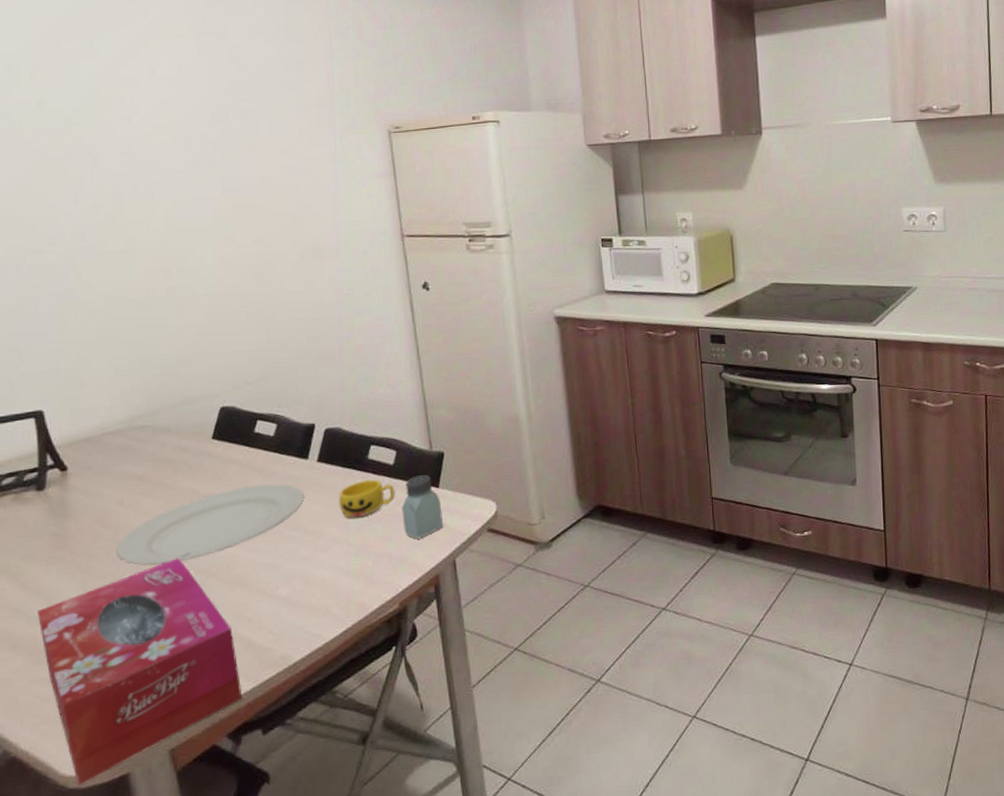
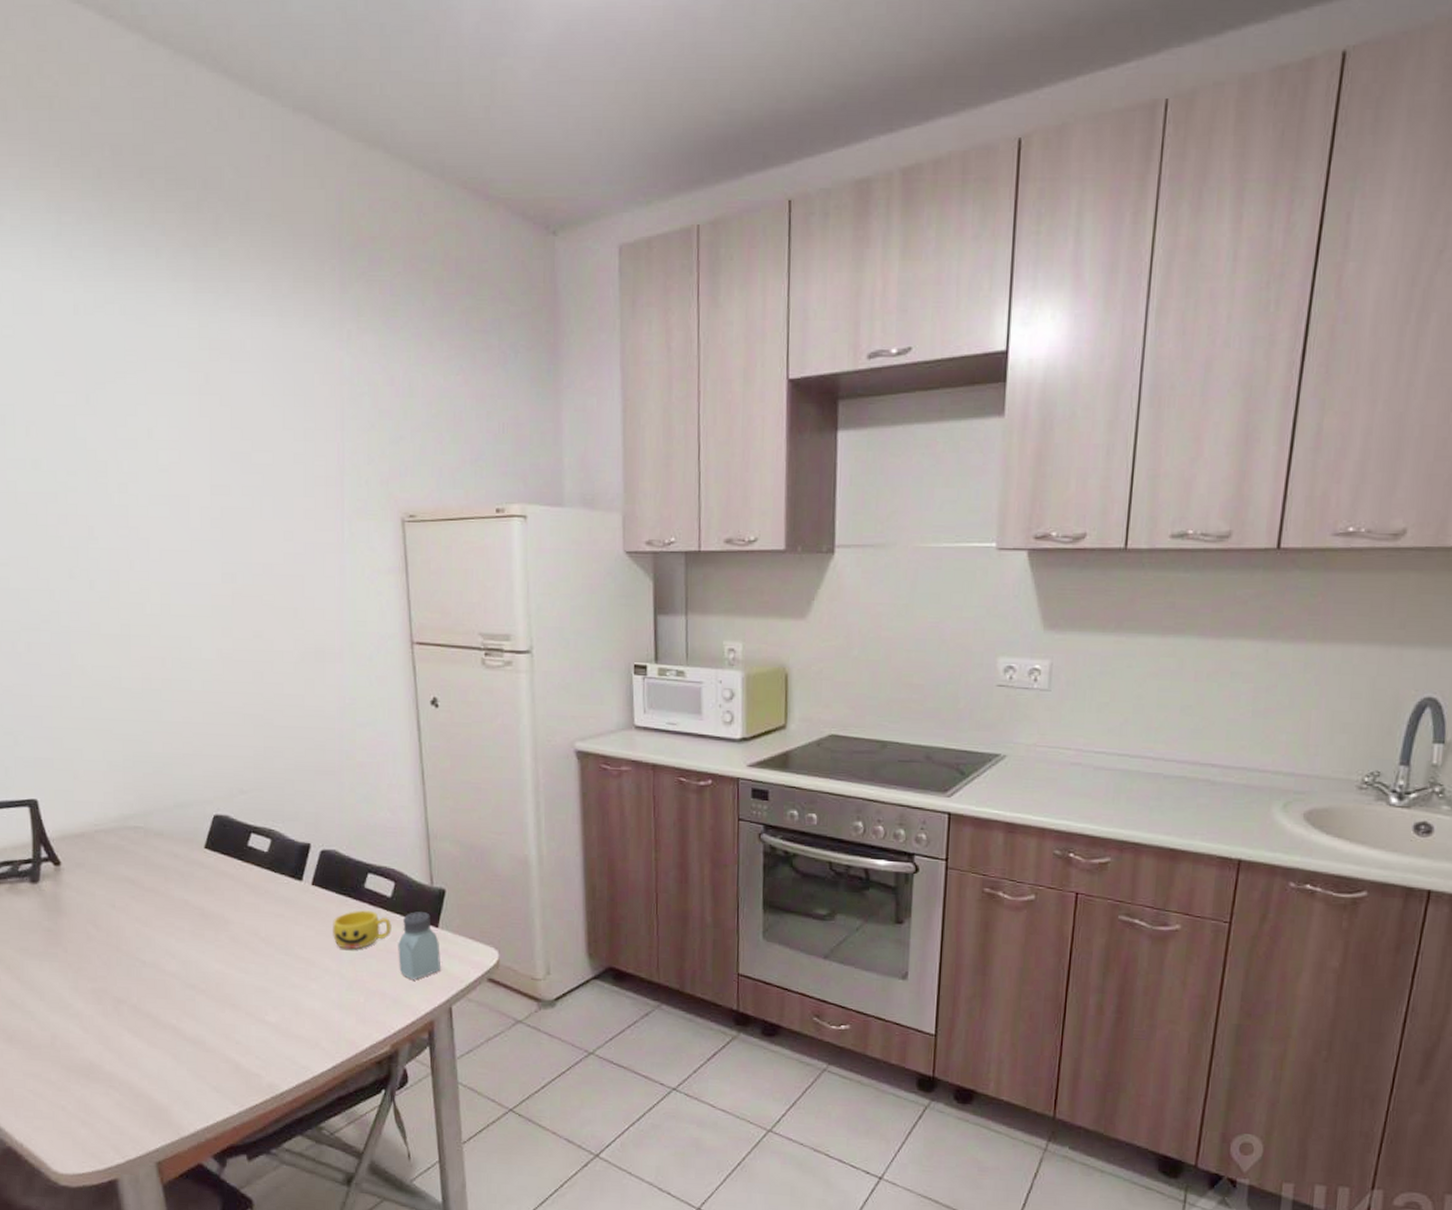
tissue box: present [36,557,243,785] -> none [30,968,229,1184]
plate: present [116,484,305,565] -> none [108,902,297,974]

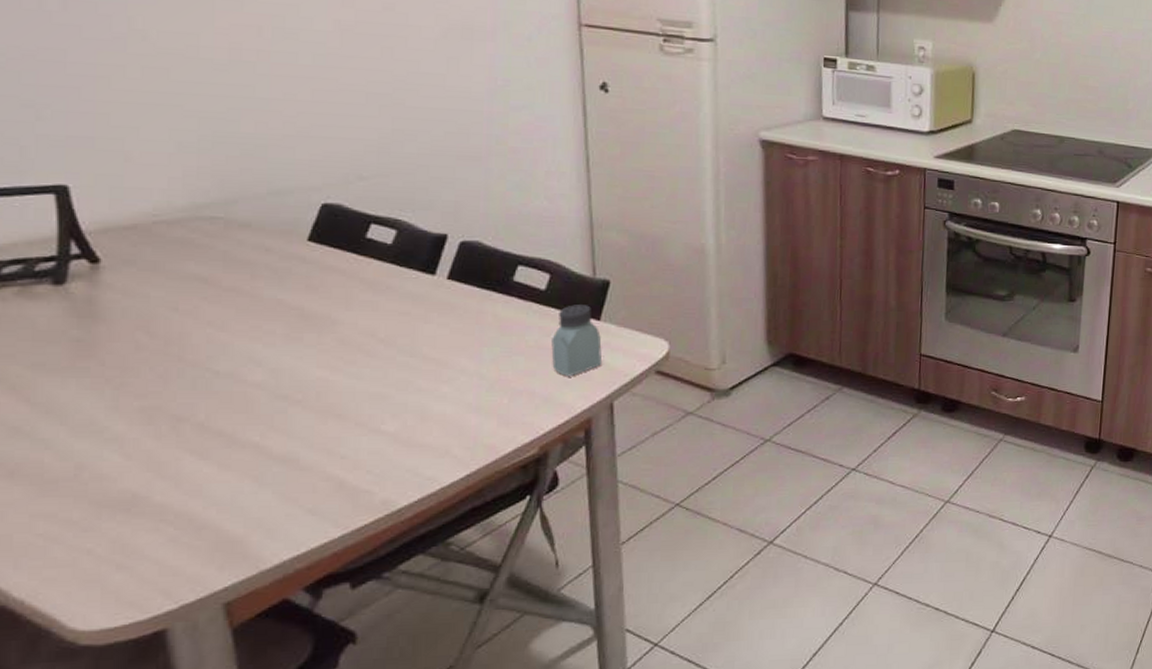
cup: present [333,910,392,950] -> none [472,305,545,347]

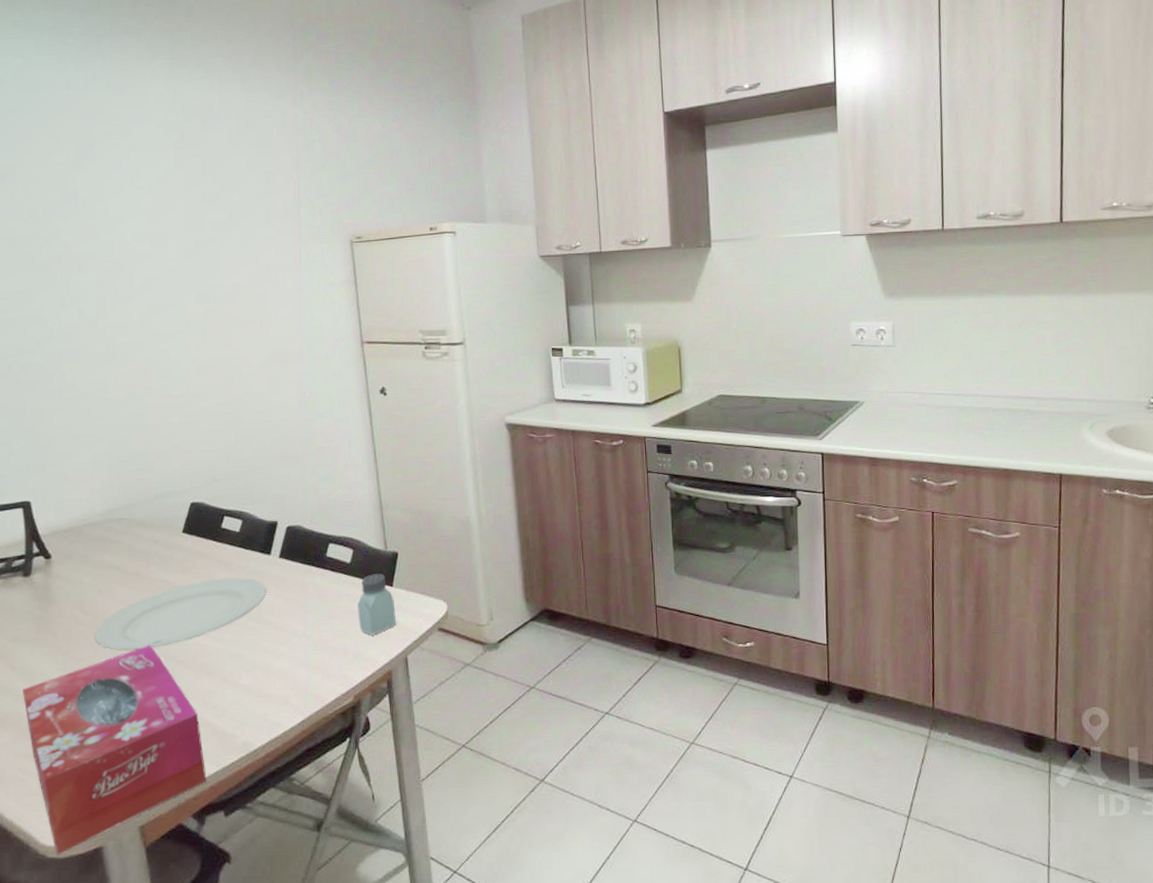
tissue box: none [45,378,327,642] -> present [22,644,207,855]
plate: none [165,300,427,385] -> present [94,577,267,650]

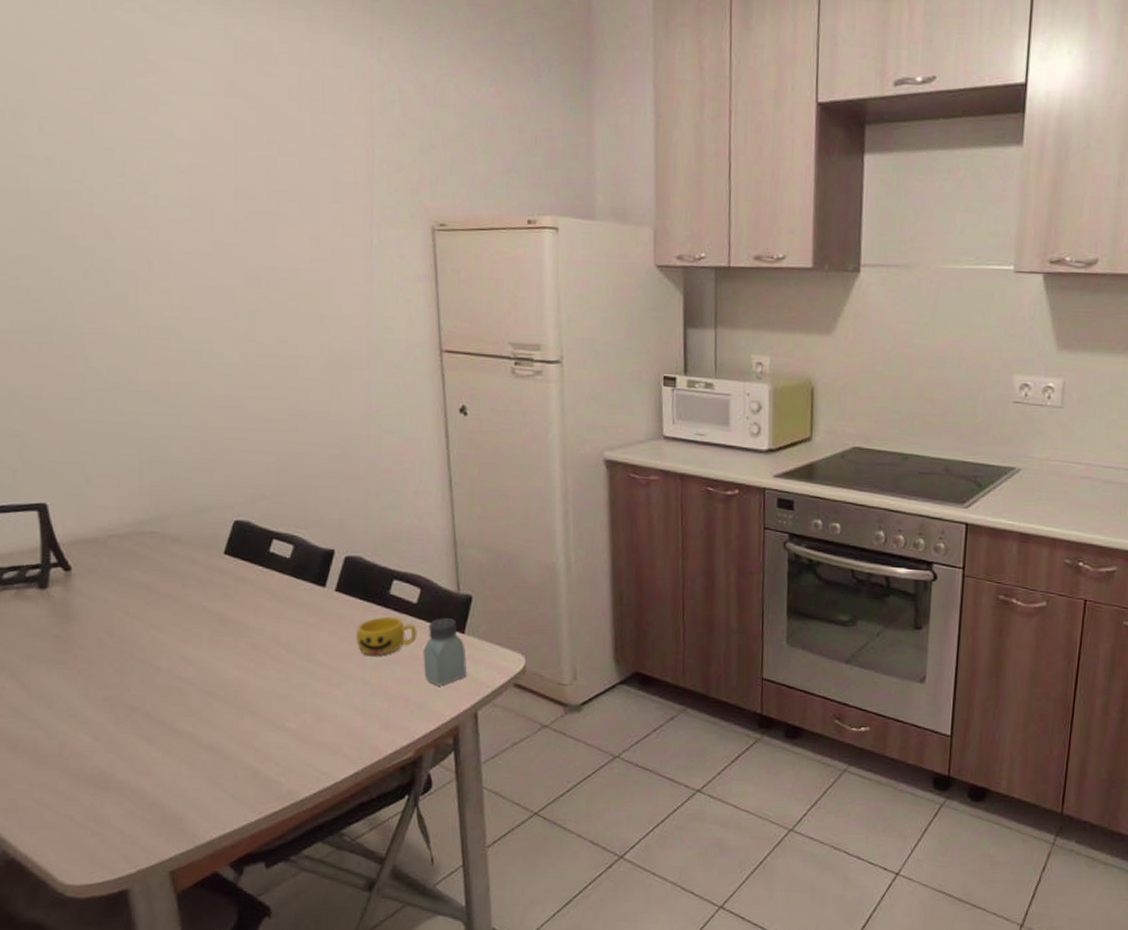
tissue box: present [22,644,207,855] -> none [37,675,246,895]
plate: present [94,577,267,650] -> none [121,608,320,681]
cup: none [299,576,352,613] -> present [357,616,417,656]

